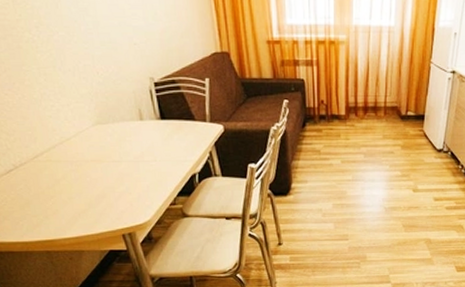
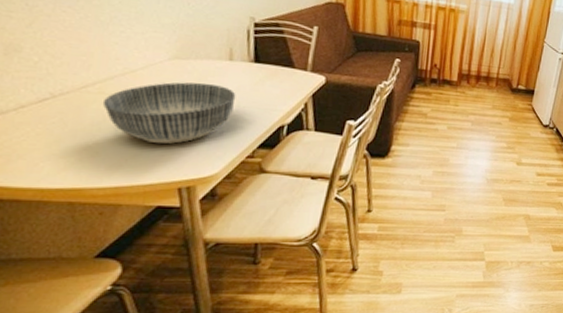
bowl: none [51,143,152,198] -> present [102,82,236,144]

